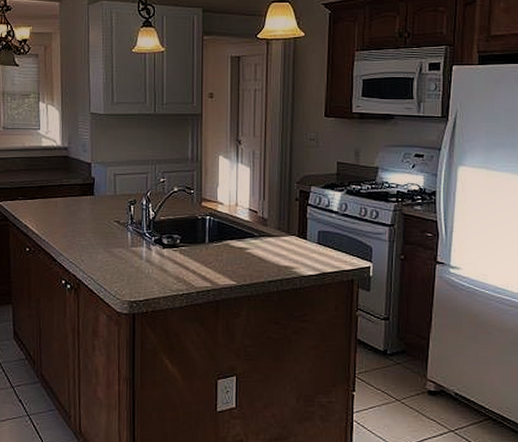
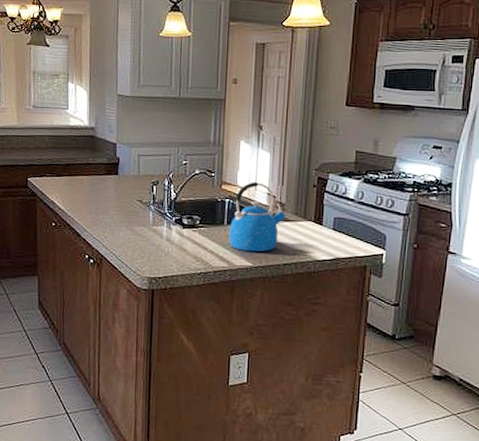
kettle: none [211,197,269,270] -> present [228,181,287,252]

